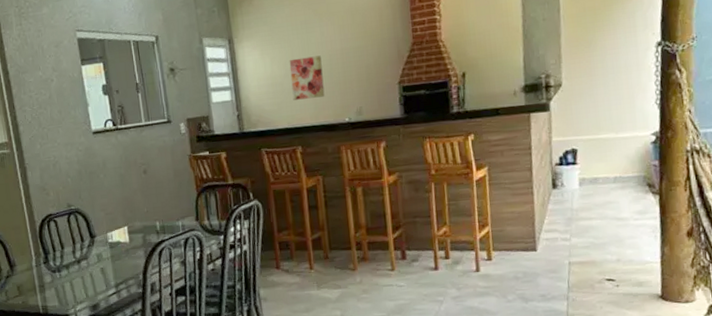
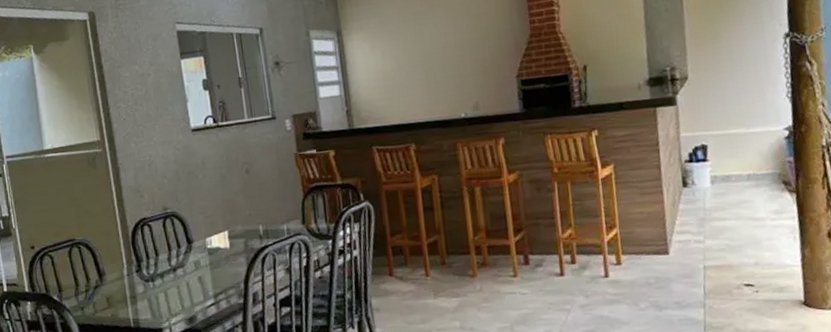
wall art: present [289,55,325,100] -> none [401,48,439,95]

